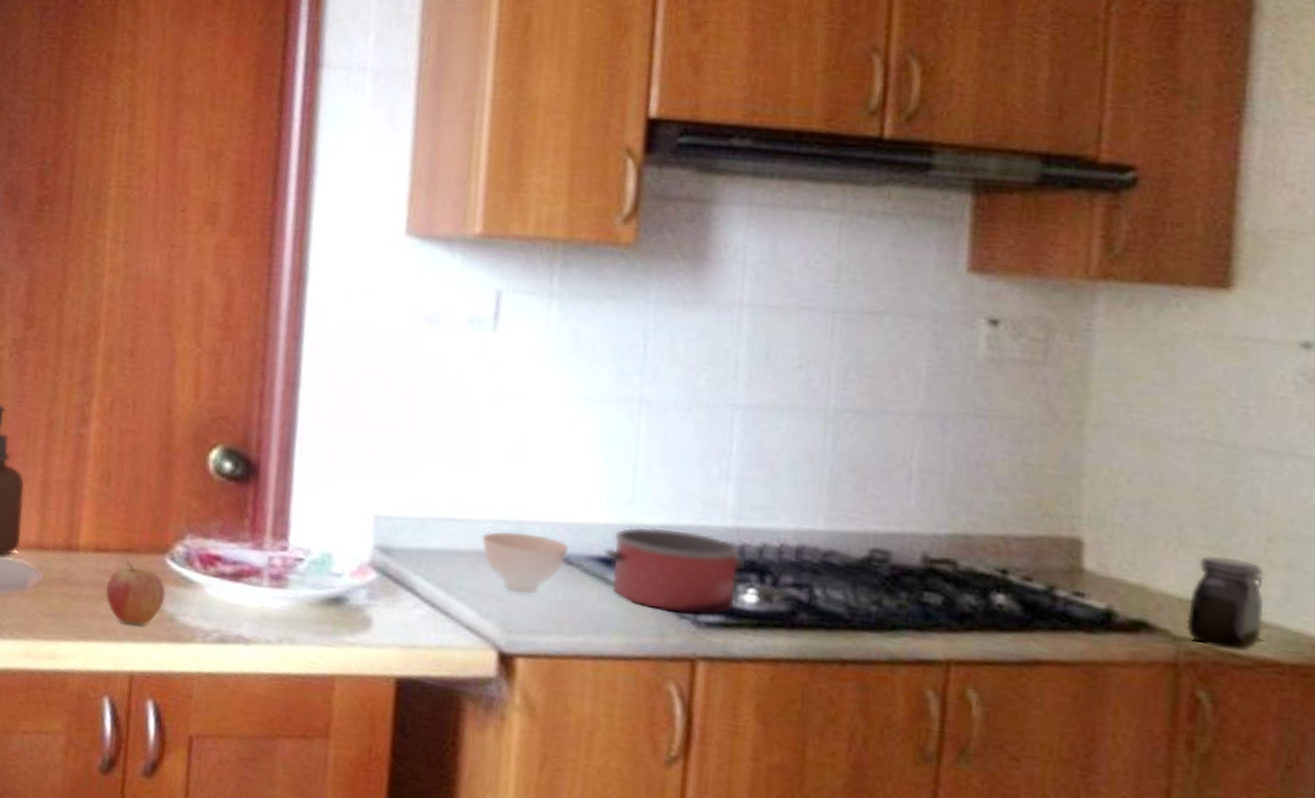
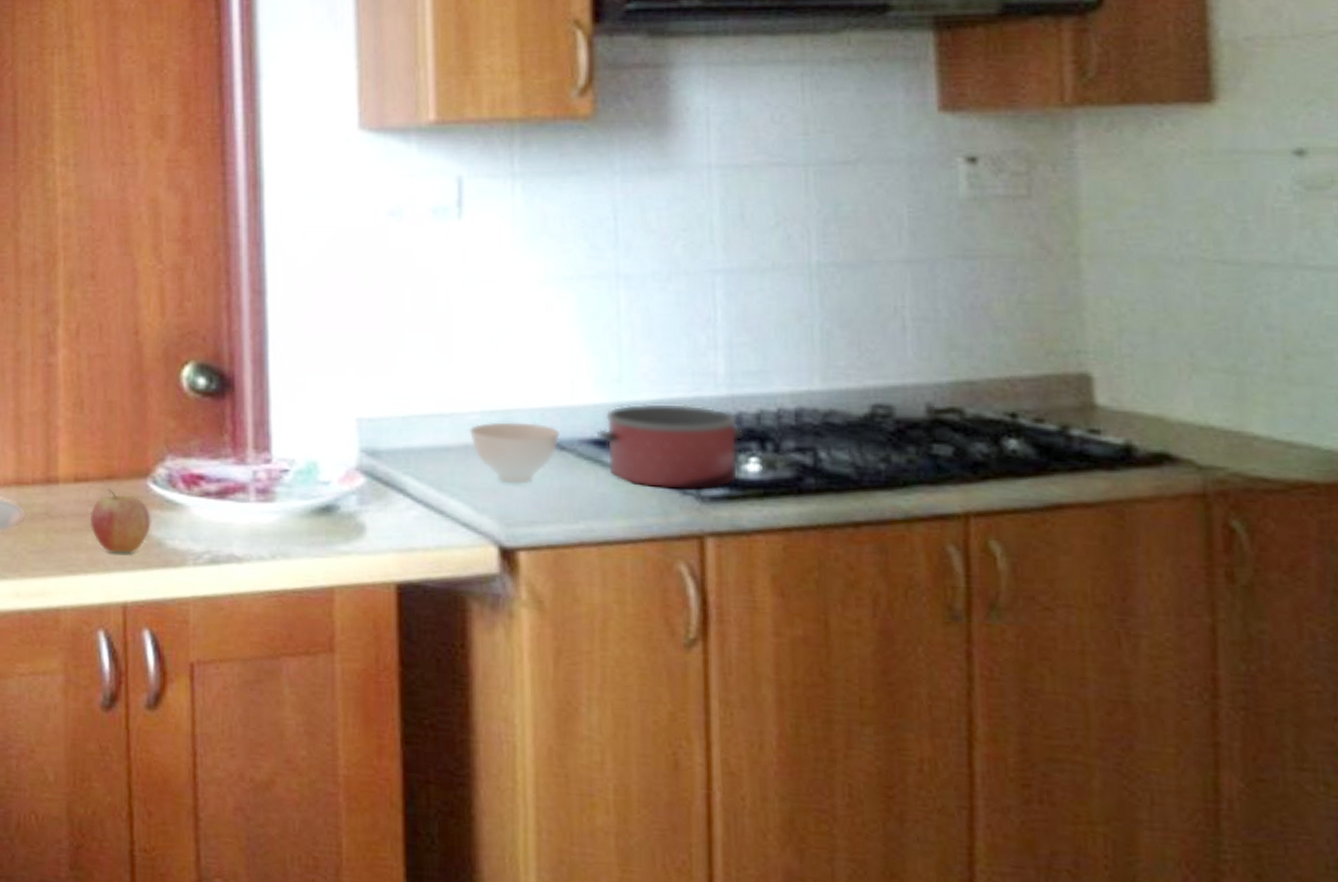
jar: present [1186,555,1265,652] -> none [1210,378,1291,476]

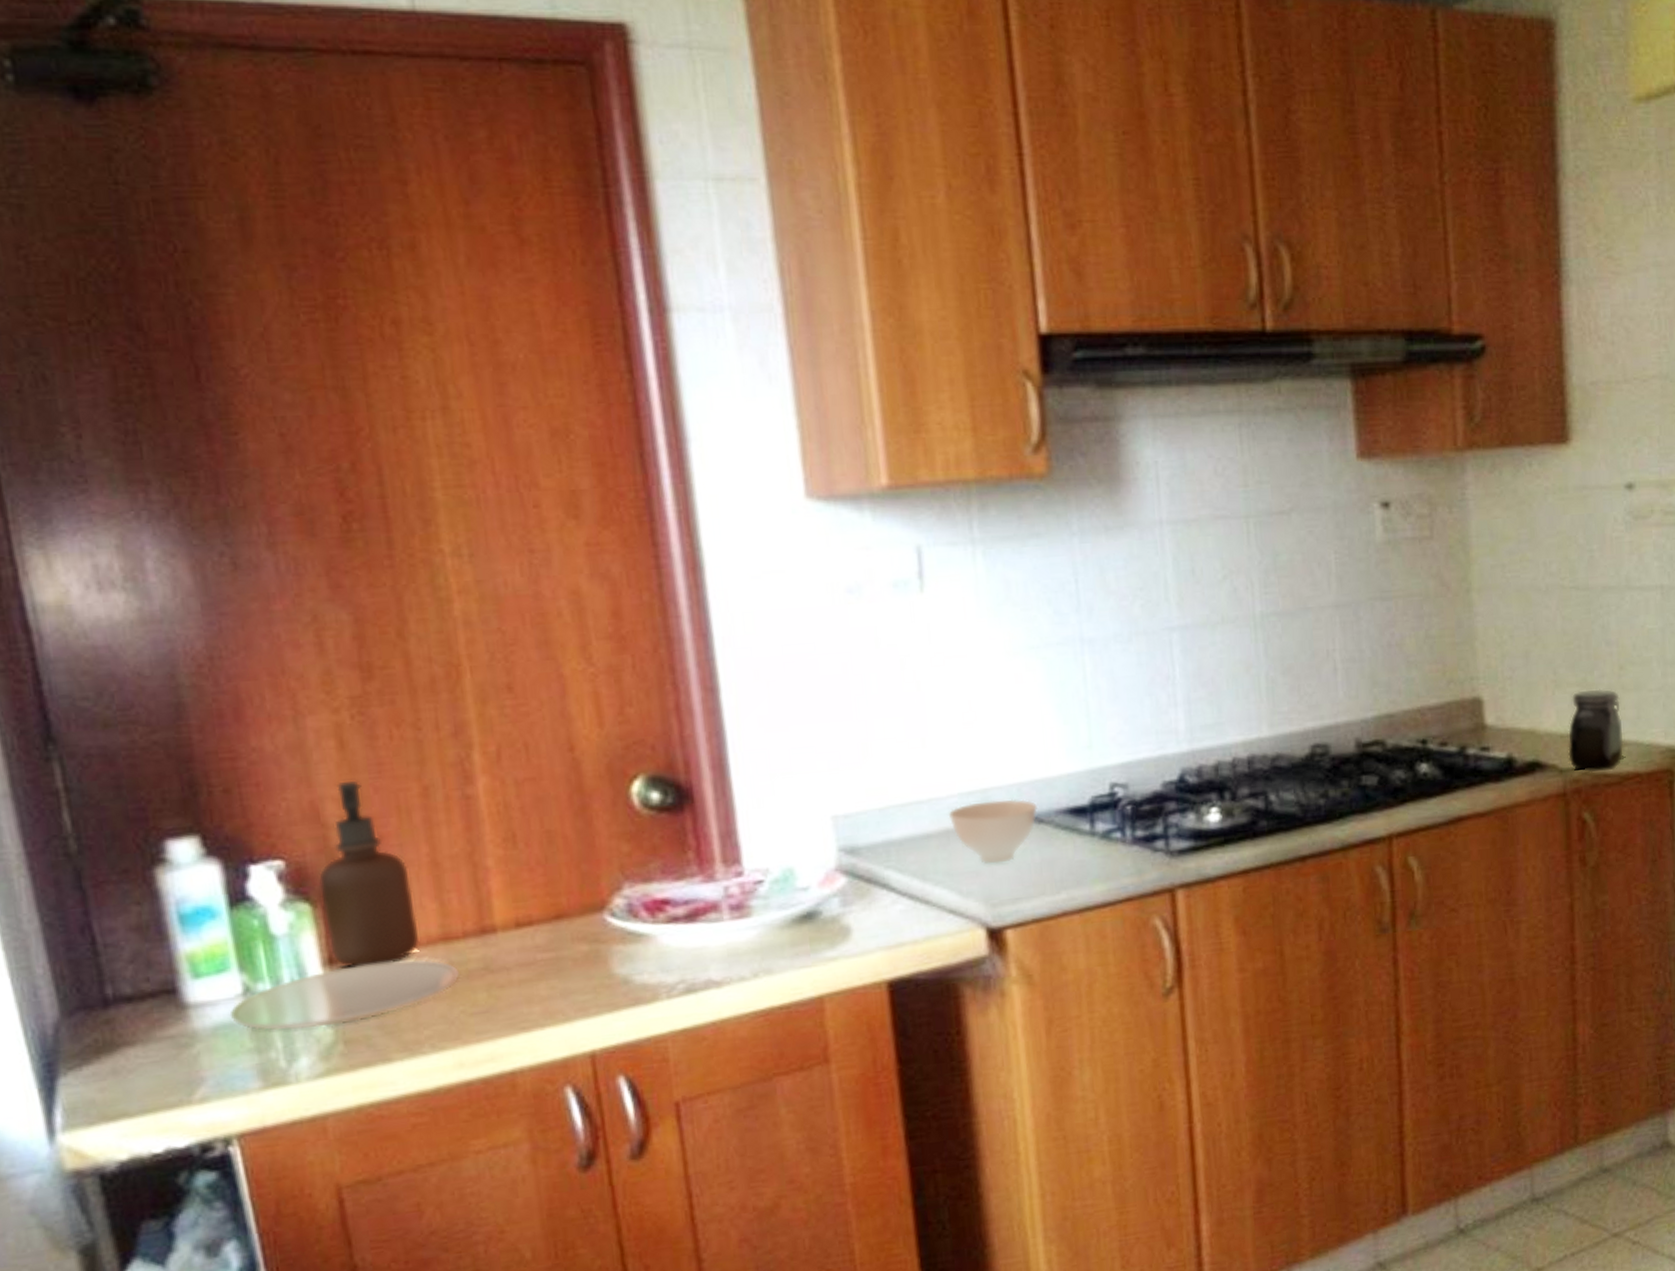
fruit: present [89,489,151,553] -> none [540,930,614,999]
cooking pot: present [596,402,745,491] -> none [1071,763,1205,850]
jar: none [1210,378,1291,476] -> present [1568,688,1624,773]

